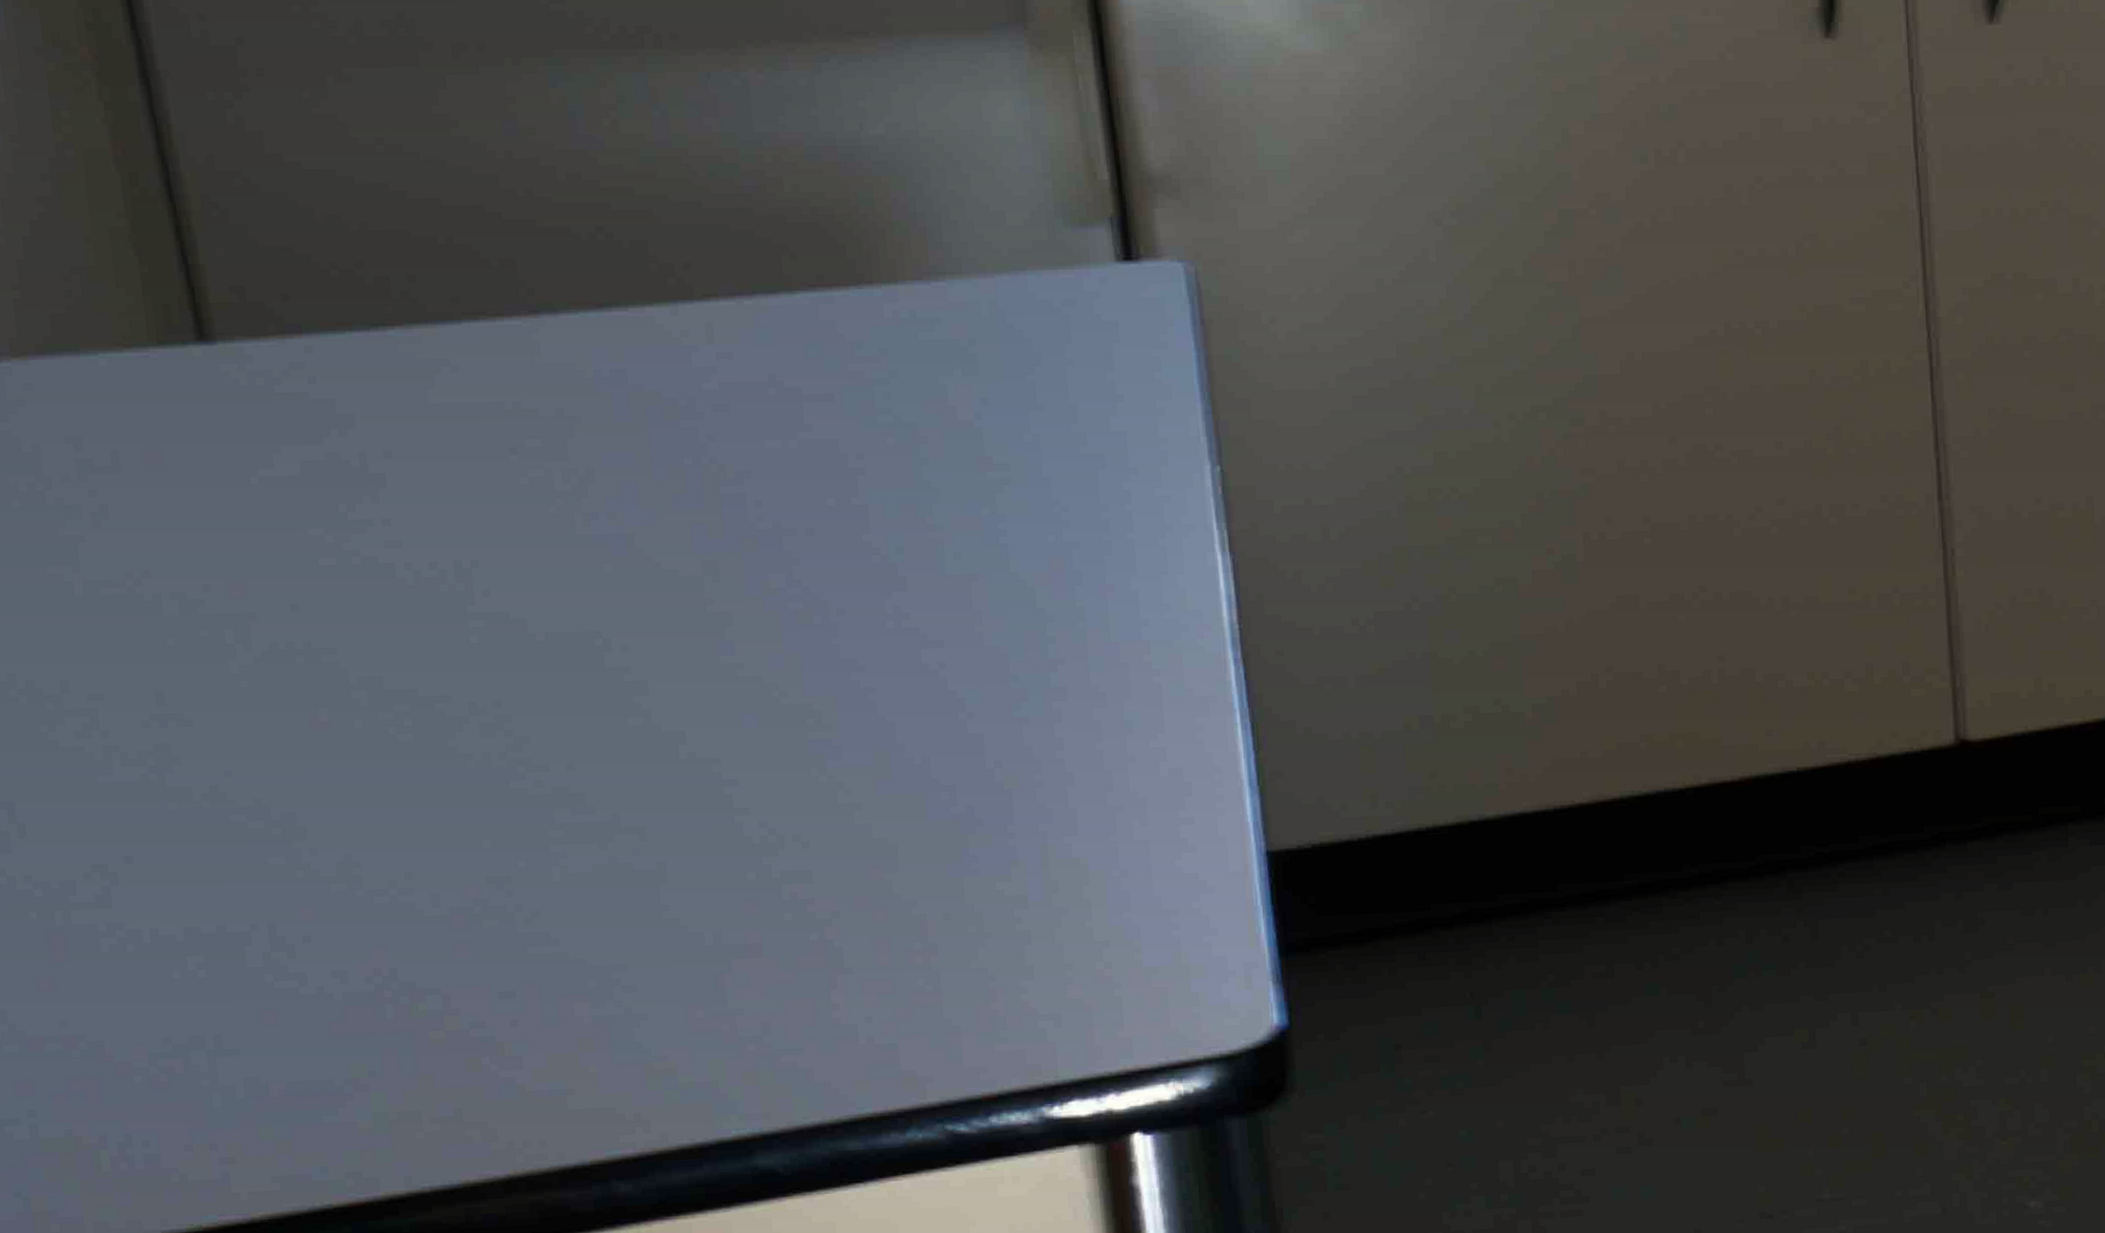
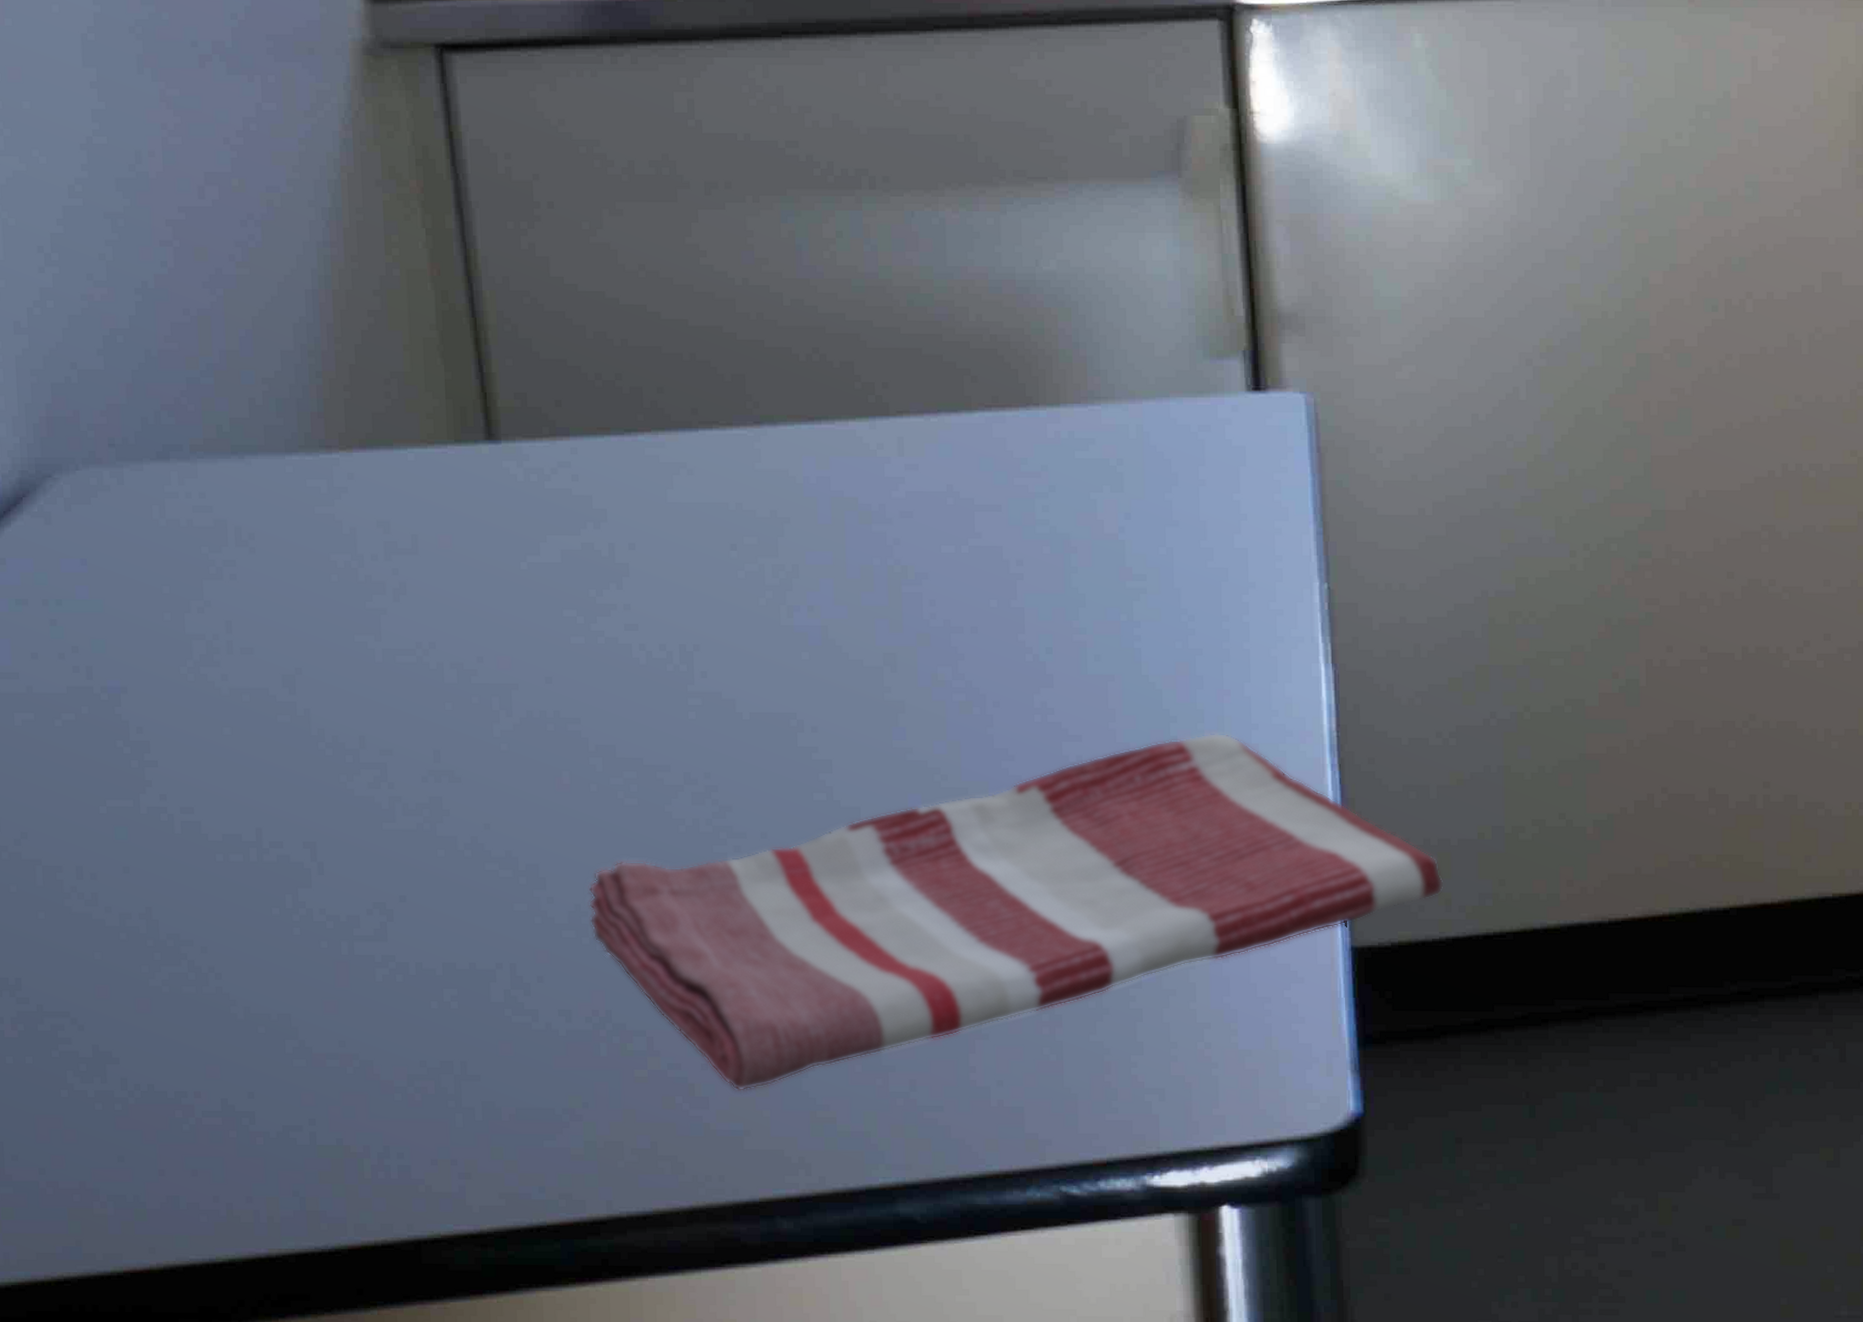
dish towel: none [359,631,1370,1047] -> present [588,733,1445,1091]

